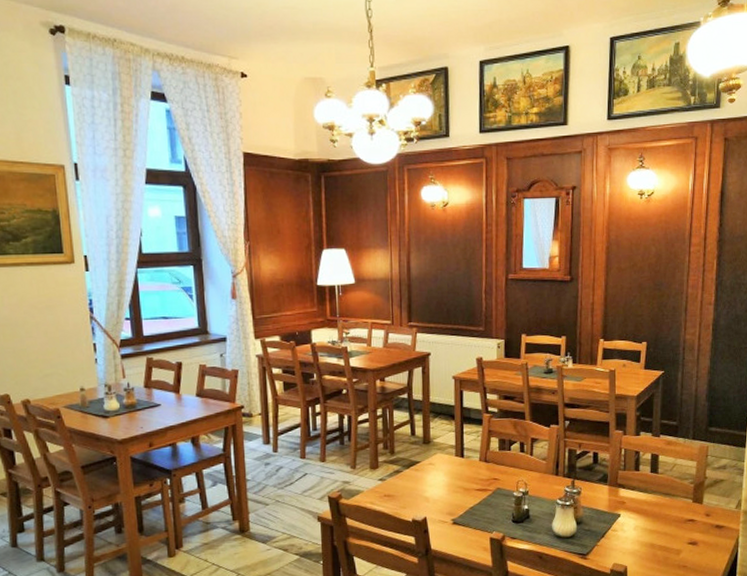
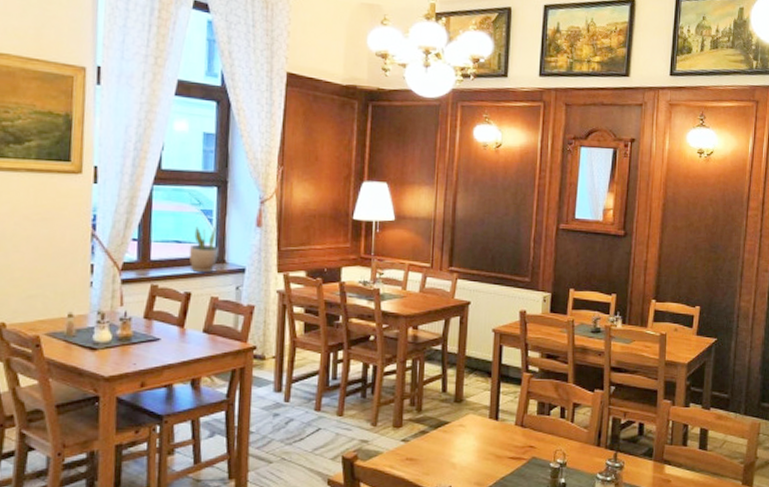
potted plant: none [175,301,201,343] -> present [188,226,218,272]

